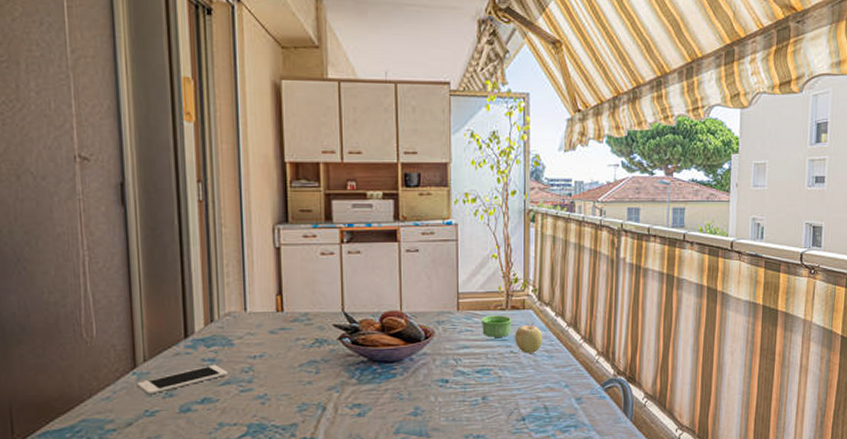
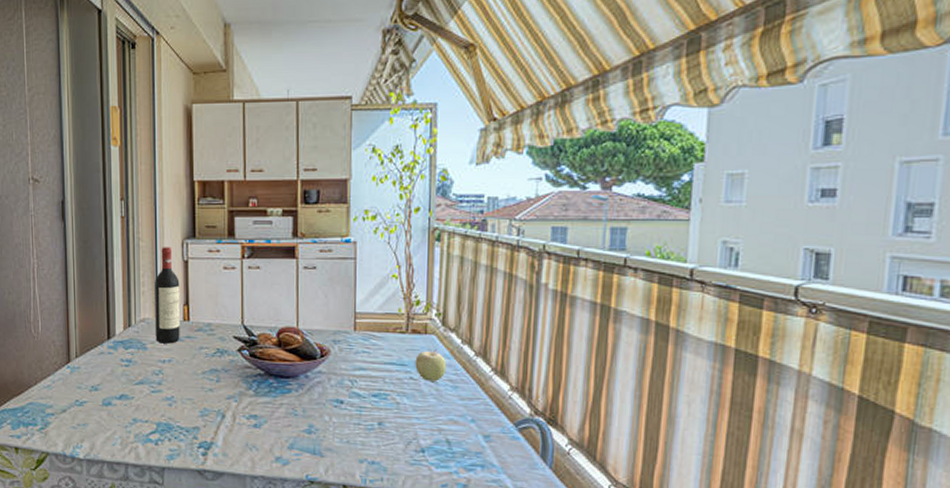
cell phone: present [136,365,228,395] -> none [70,365,142,387]
wine bottle: none [241,233,273,338] -> present [155,247,180,344]
ramekin: present [481,315,512,337] -> none [378,338,413,362]

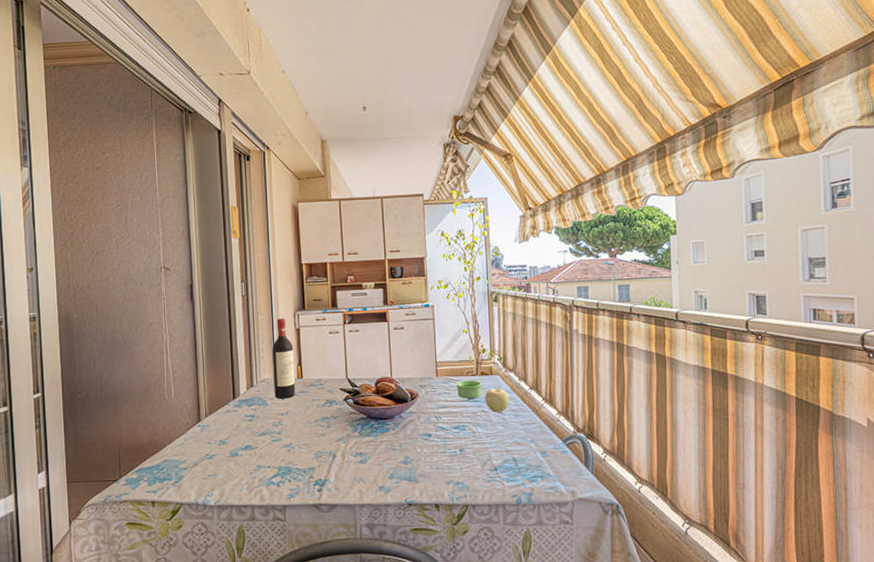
ramekin: none [378,338,413,362] -> present [456,380,482,399]

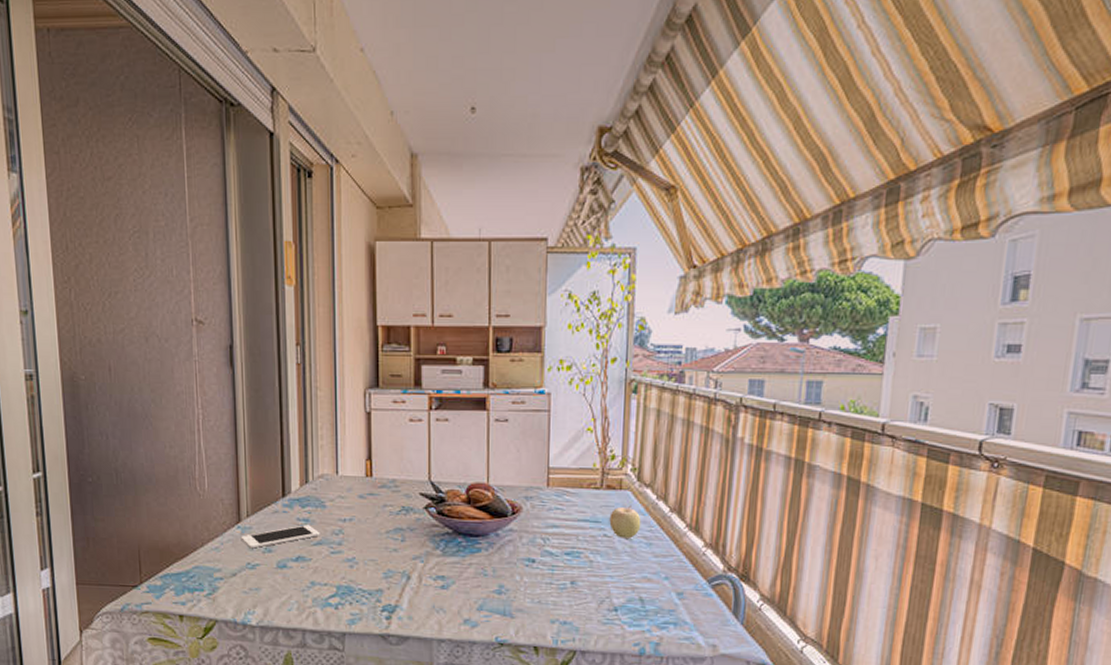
cell phone: none [201,420,264,442] -> present [240,525,320,549]
wine bottle: present [272,318,295,399] -> none [334,397,362,502]
ramekin: present [456,380,482,399] -> none [572,494,607,518]

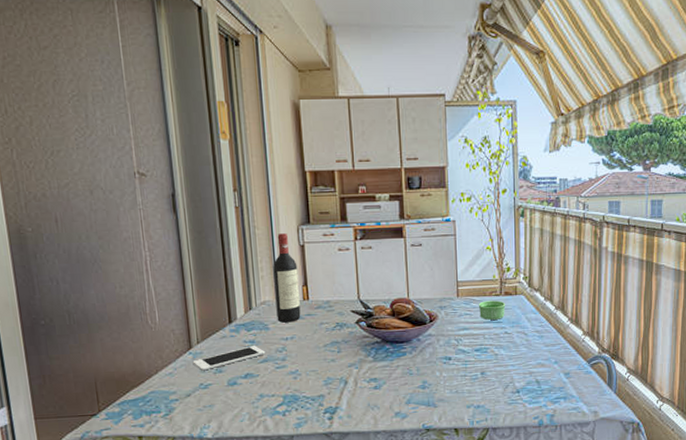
wine bottle: none [334,397,362,502] -> present [273,233,301,323]
ramekin: none [572,494,607,518] -> present [478,300,506,320]
fruit: present [609,505,641,539] -> none [508,306,534,334]

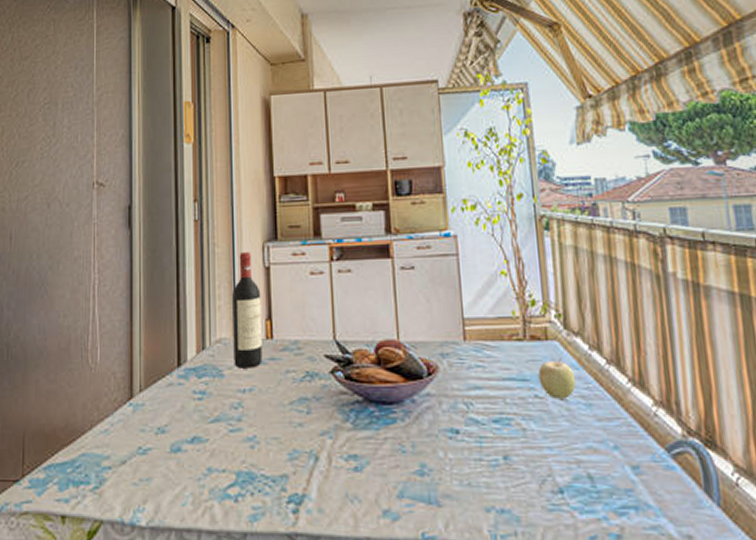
cell phone: present [192,346,266,371] -> none [132,398,218,429]
ramekin: present [478,300,506,320] -> none [493,348,533,376]
fruit: none [508,306,534,334] -> present [538,358,576,399]

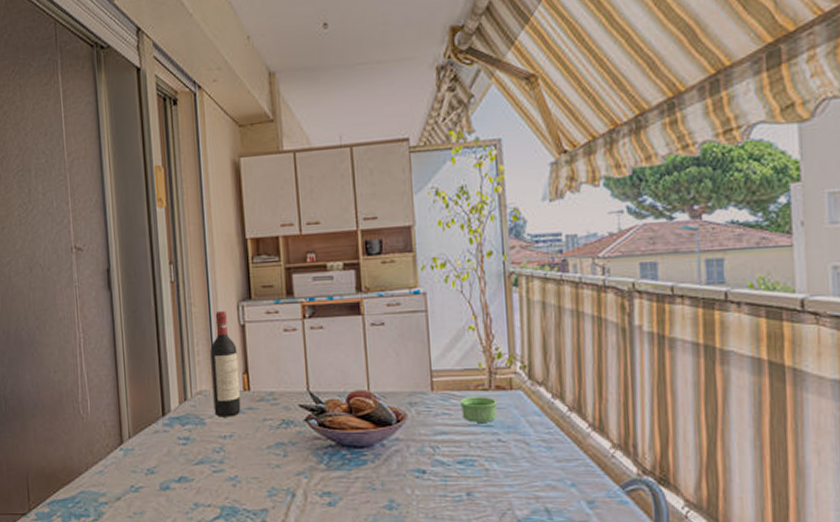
ramekin: none [493,348,533,376] -> present [459,397,498,422]
fruit: present [538,358,576,399] -> none [502,406,538,443]

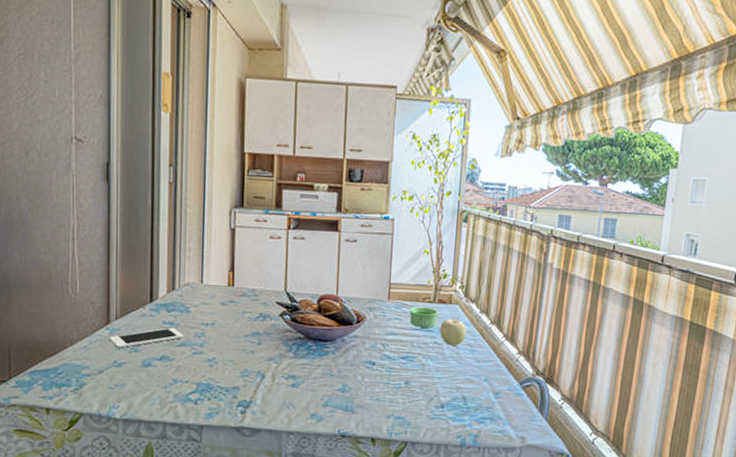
cell phone: none [123,444,202,471] -> present [109,327,184,348]
wine bottle: present [210,311,241,417] -> none [199,214,226,308]
fruit: none [502,406,538,443] -> present [440,317,467,346]

